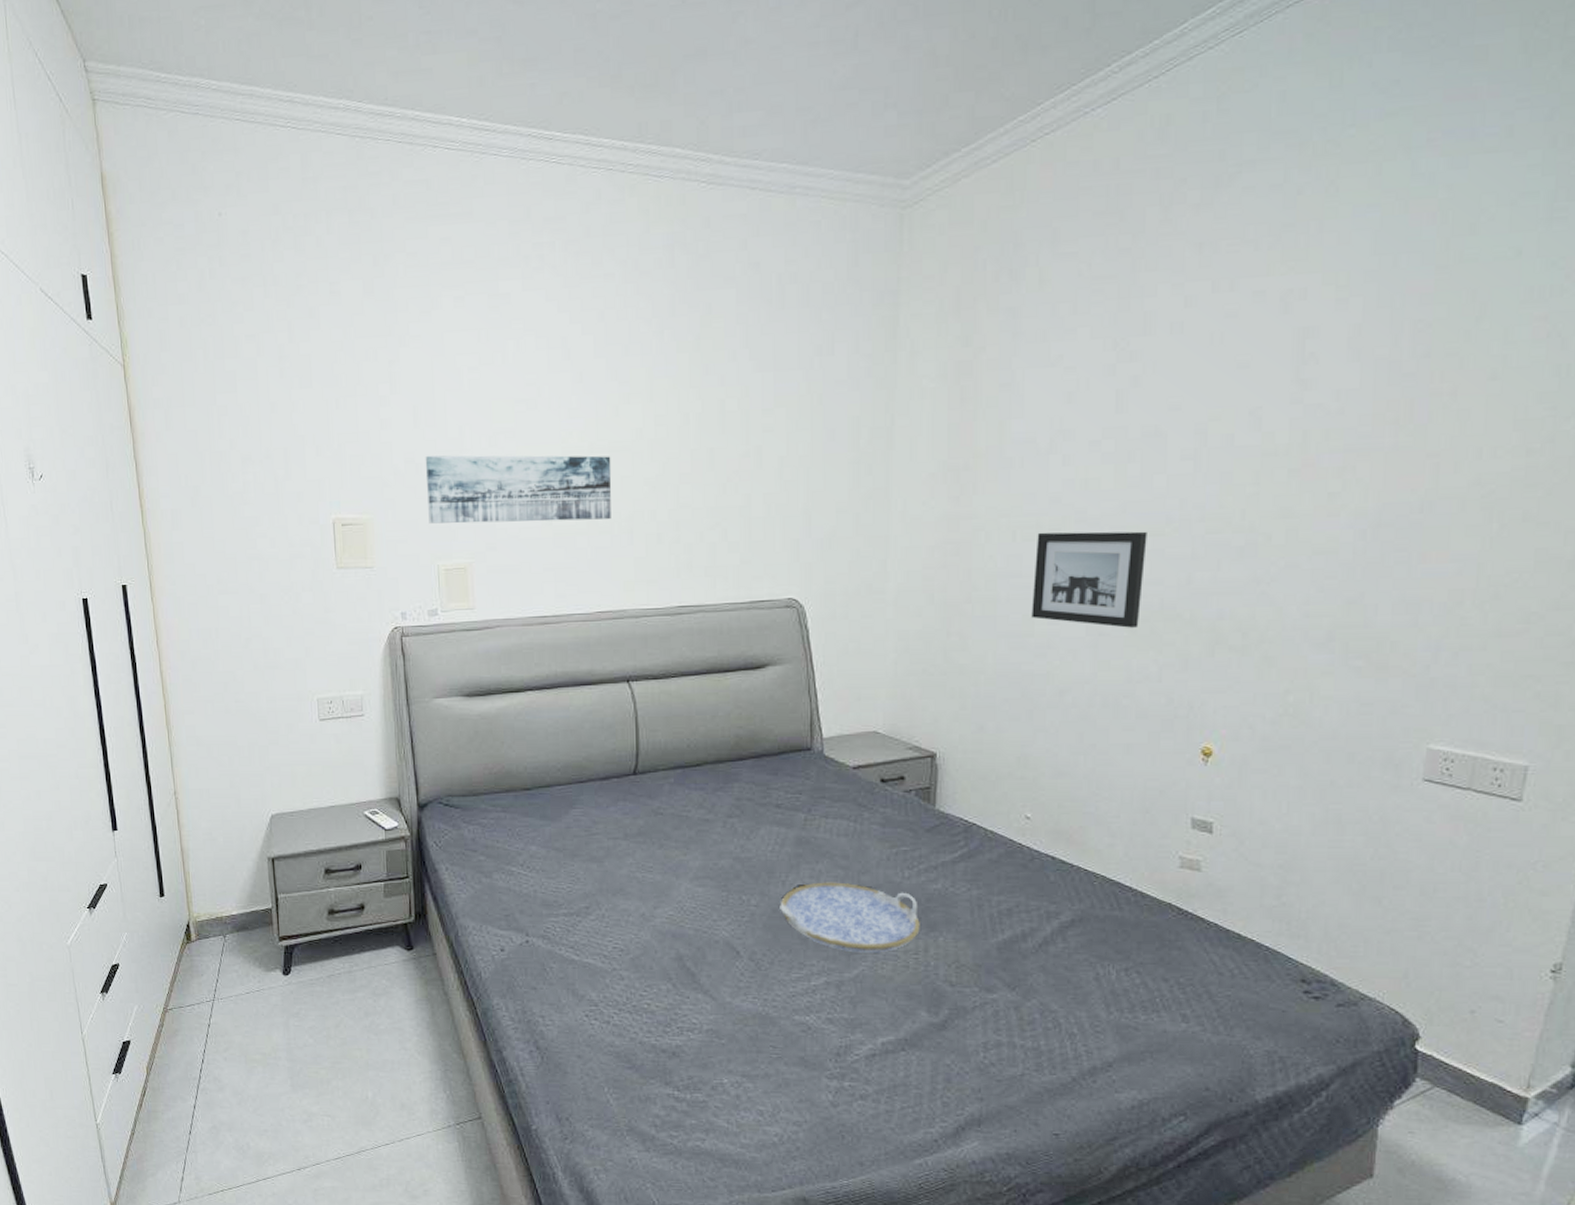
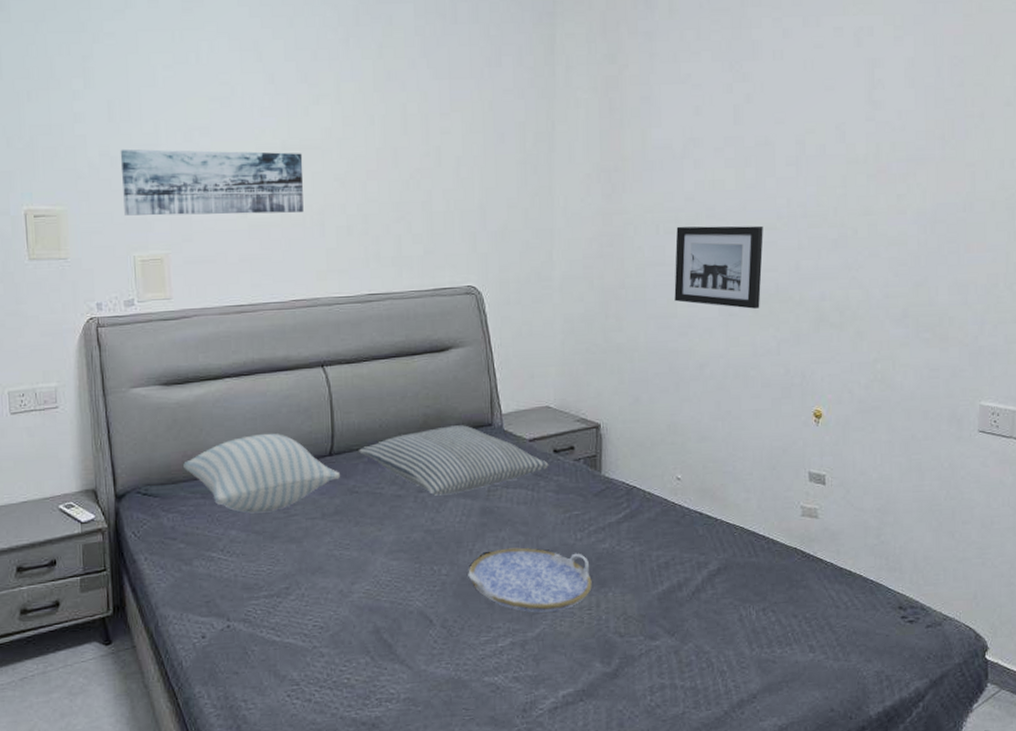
pillow: none [485,749,645,830] -> present [183,433,341,513]
pillow: none [665,748,875,822] -> present [359,425,549,496]

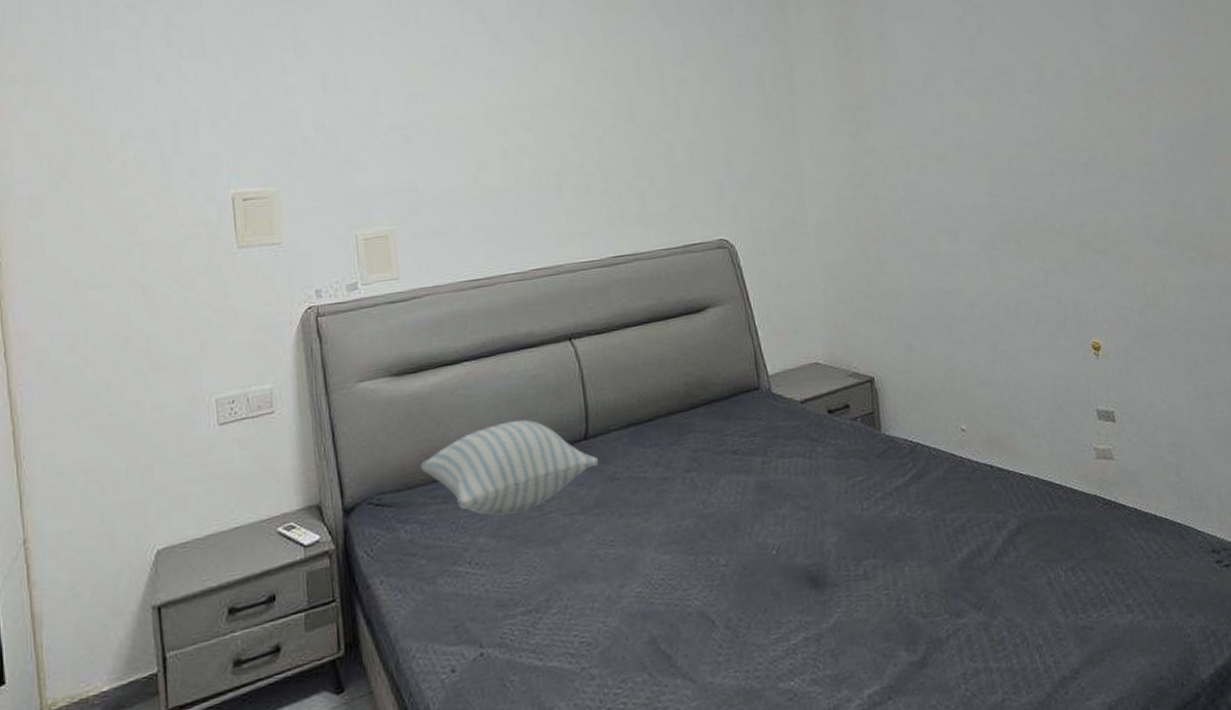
wall art: present [120,148,304,216] -> none [336,112,539,192]
pillow: present [359,425,549,496] -> none [617,391,825,475]
serving tray: present [468,547,592,613] -> none [749,524,886,600]
wall art: present [674,225,763,309] -> none [927,154,1022,241]

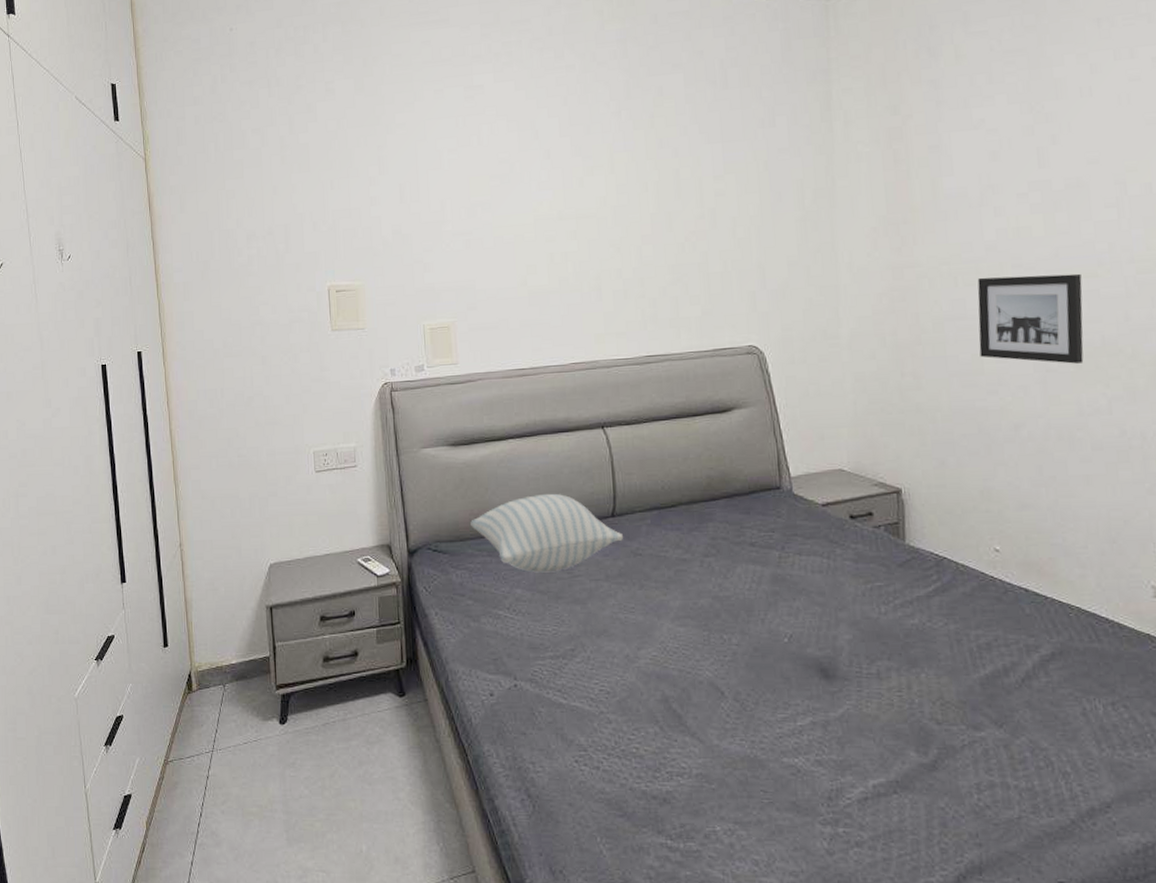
wall art: none [927,154,1022,241] -> present [977,273,1084,364]

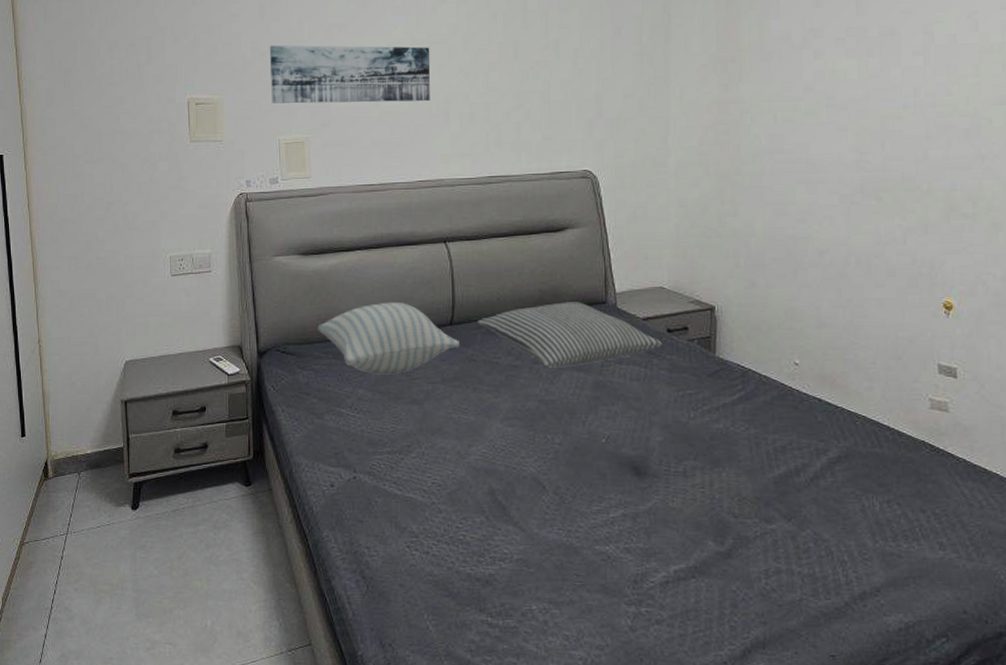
wall art: none [410,222,581,288] -> present [269,44,431,104]
pillow: none [641,488,846,561] -> present [478,302,662,368]
wall art: present [977,273,1084,364] -> none [792,115,888,197]

